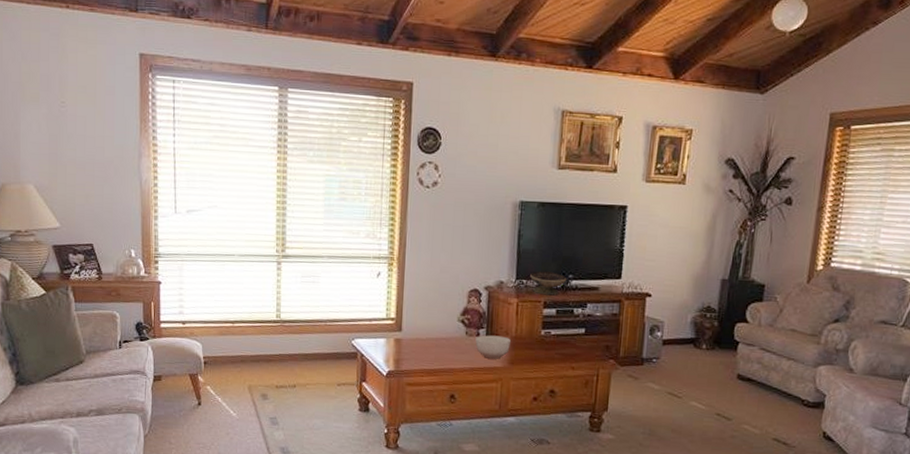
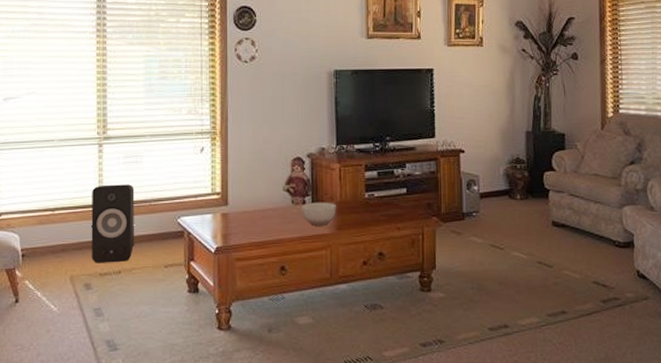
speaker: none [268,302,311,377] -> present [91,184,135,263]
decorative bowl: present [530,271,567,296] -> none [350,135,385,158]

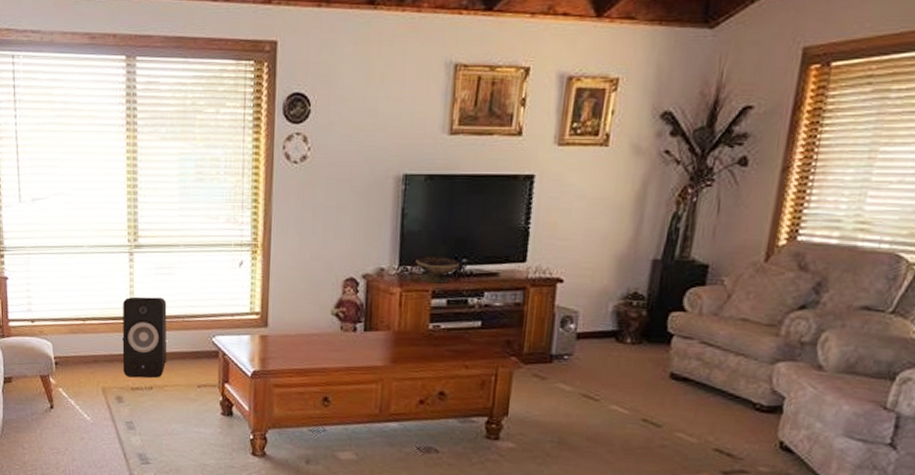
bowl: present [302,202,337,226] -> none [351,330,394,357]
decorative bowl: none [350,135,385,158] -> present [416,255,460,284]

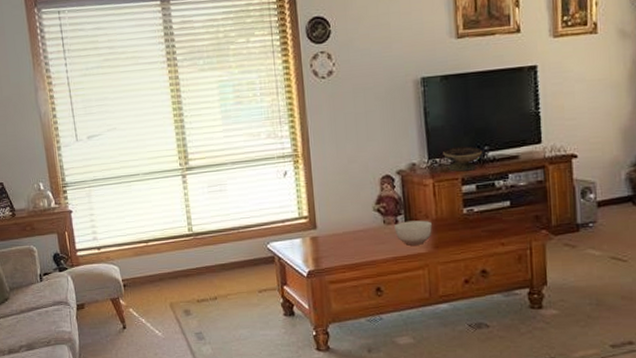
speaker: present [122,296,167,378] -> none [181,213,227,291]
bowl: none [351,330,394,357] -> present [394,220,433,246]

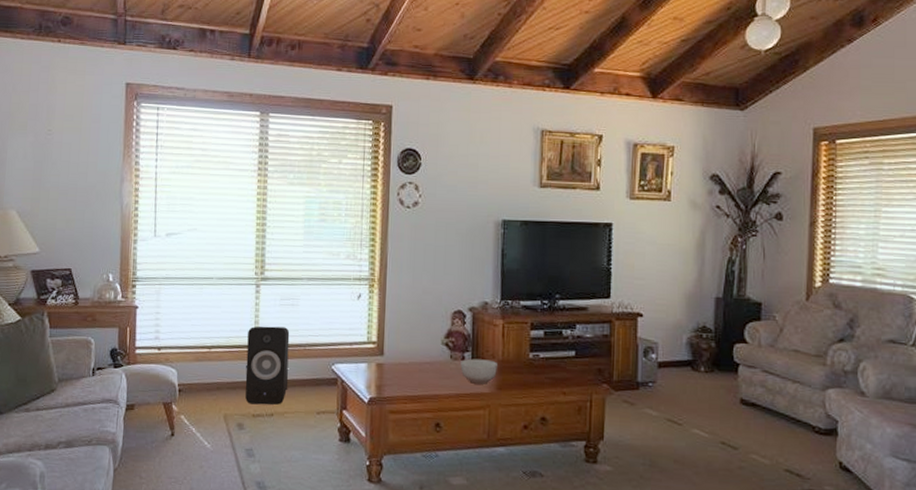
speaker: none [181,213,227,291] -> present [245,326,290,405]
decorative bowl: present [443,146,483,172] -> none [516,291,554,317]

